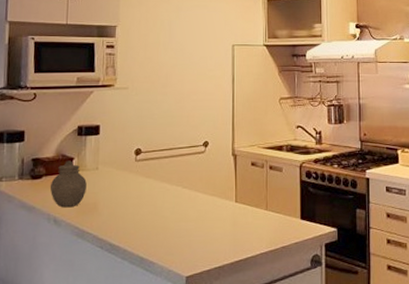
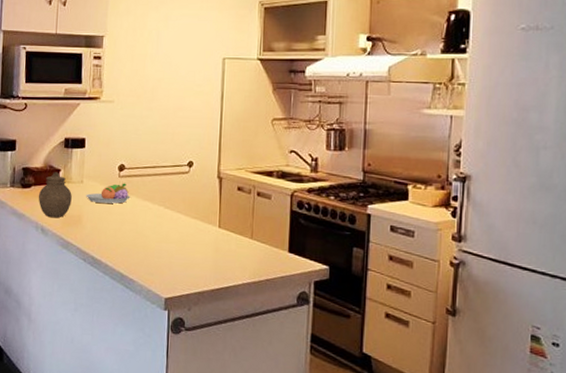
fruit bowl: none [102,166,148,188] -> present [86,183,131,204]

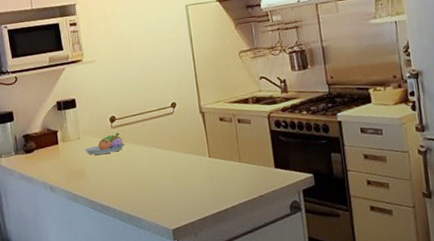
jar: present [38,172,72,217] -> none [41,133,73,175]

